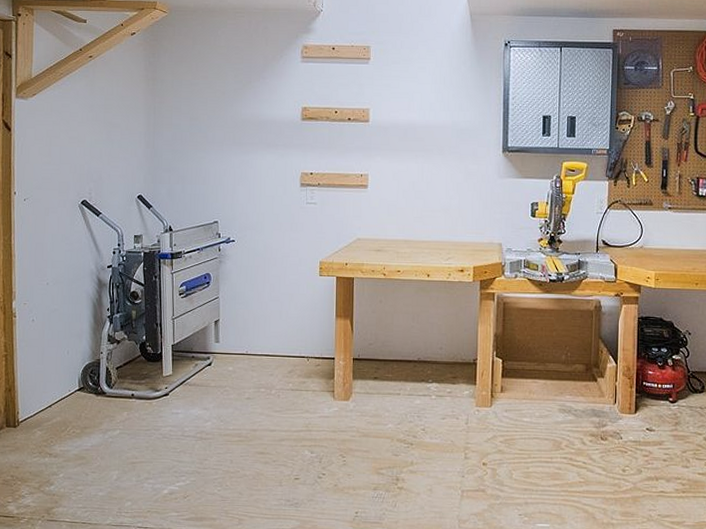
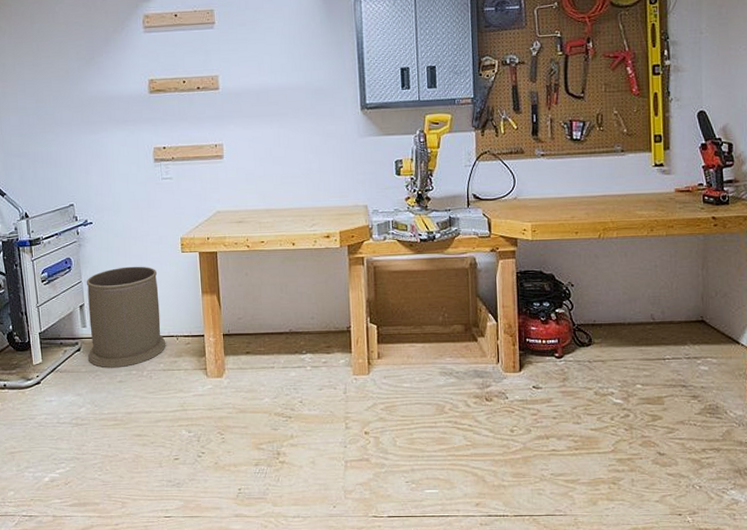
trash can: none [219,286,297,385] -> present [86,266,166,368]

